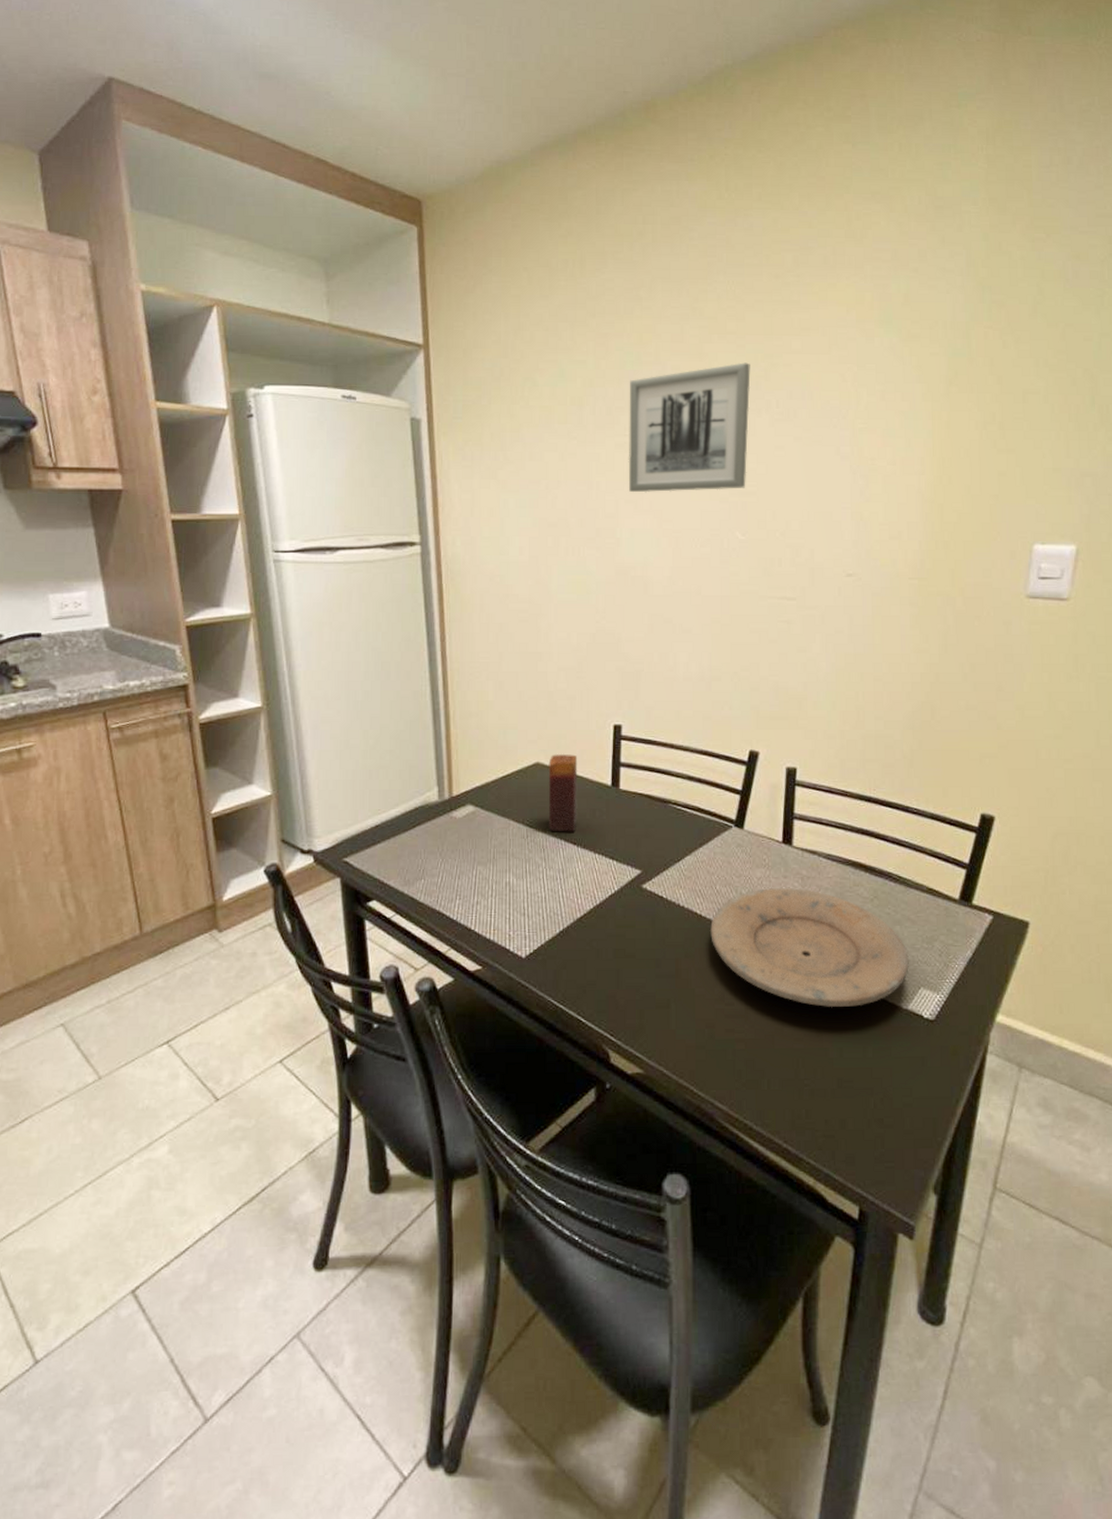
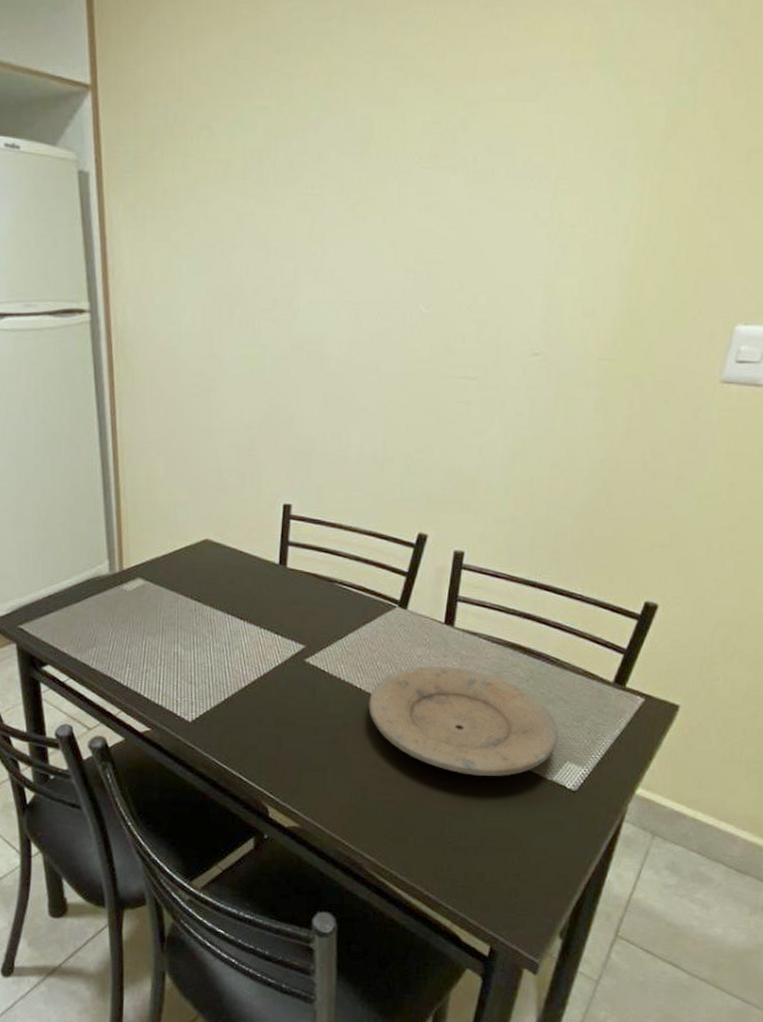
candle: present [548,753,578,832] -> none [216,531,246,608]
wall art: present [628,362,751,493] -> none [309,111,448,260]

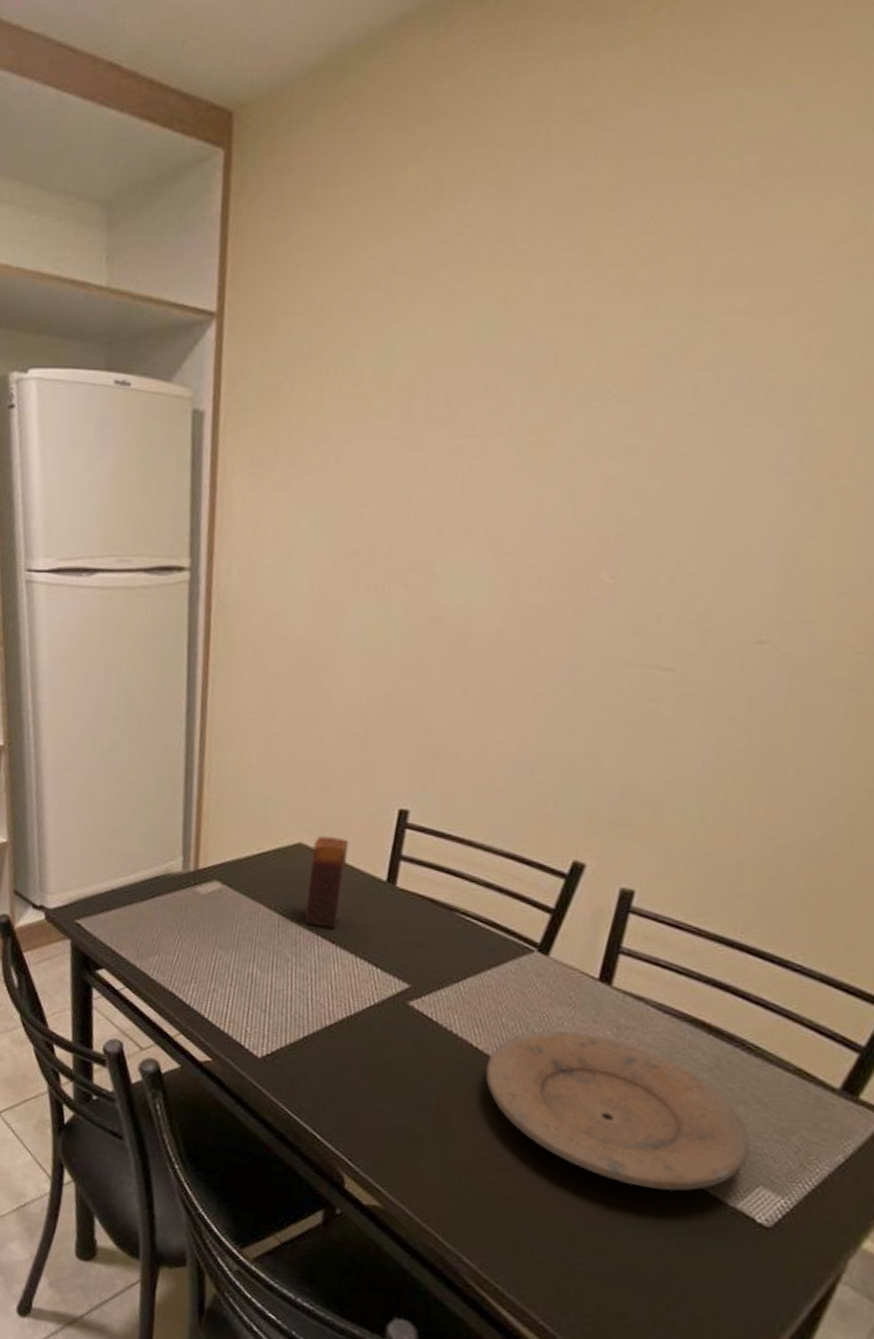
candle: none [216,531,246,608] -> present [304,835,349,929]

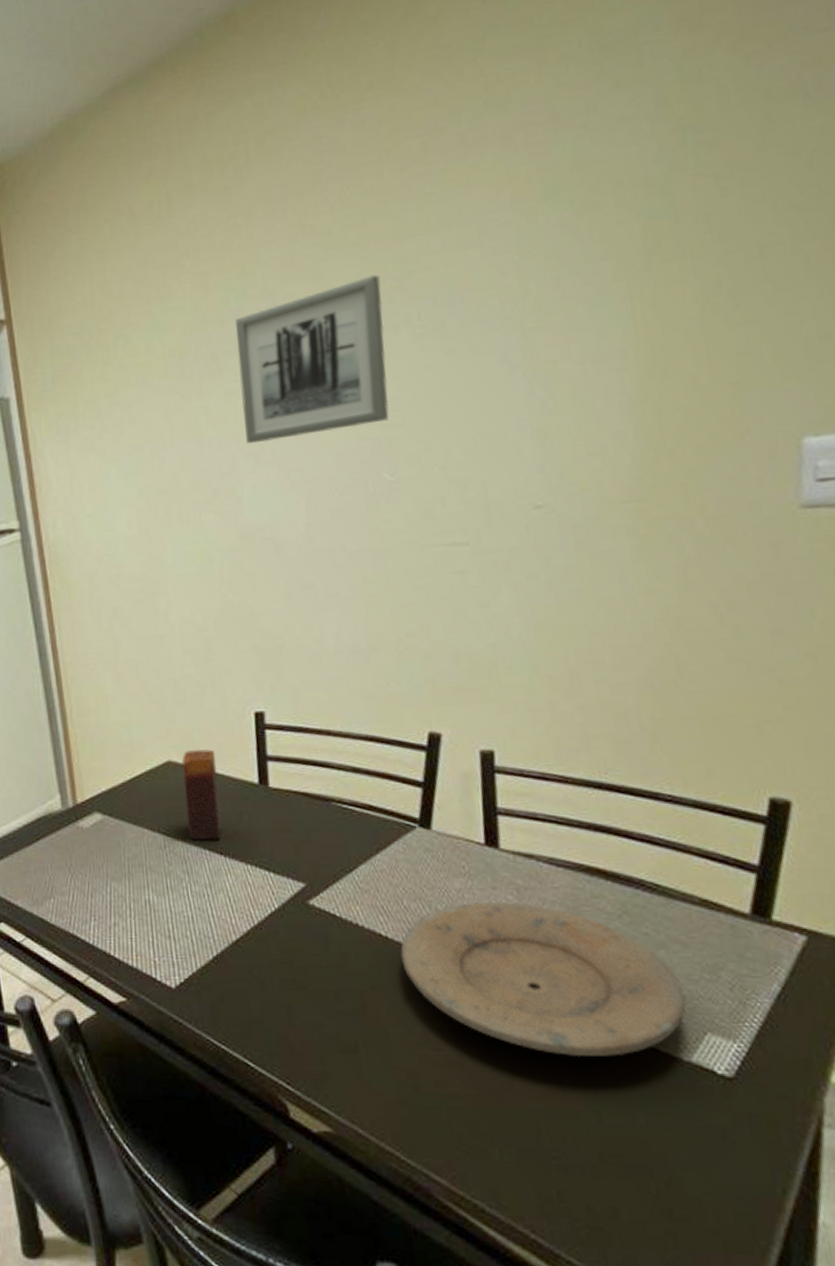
wall art: none [460,329,663,515] -> present [235,275,389,444]

